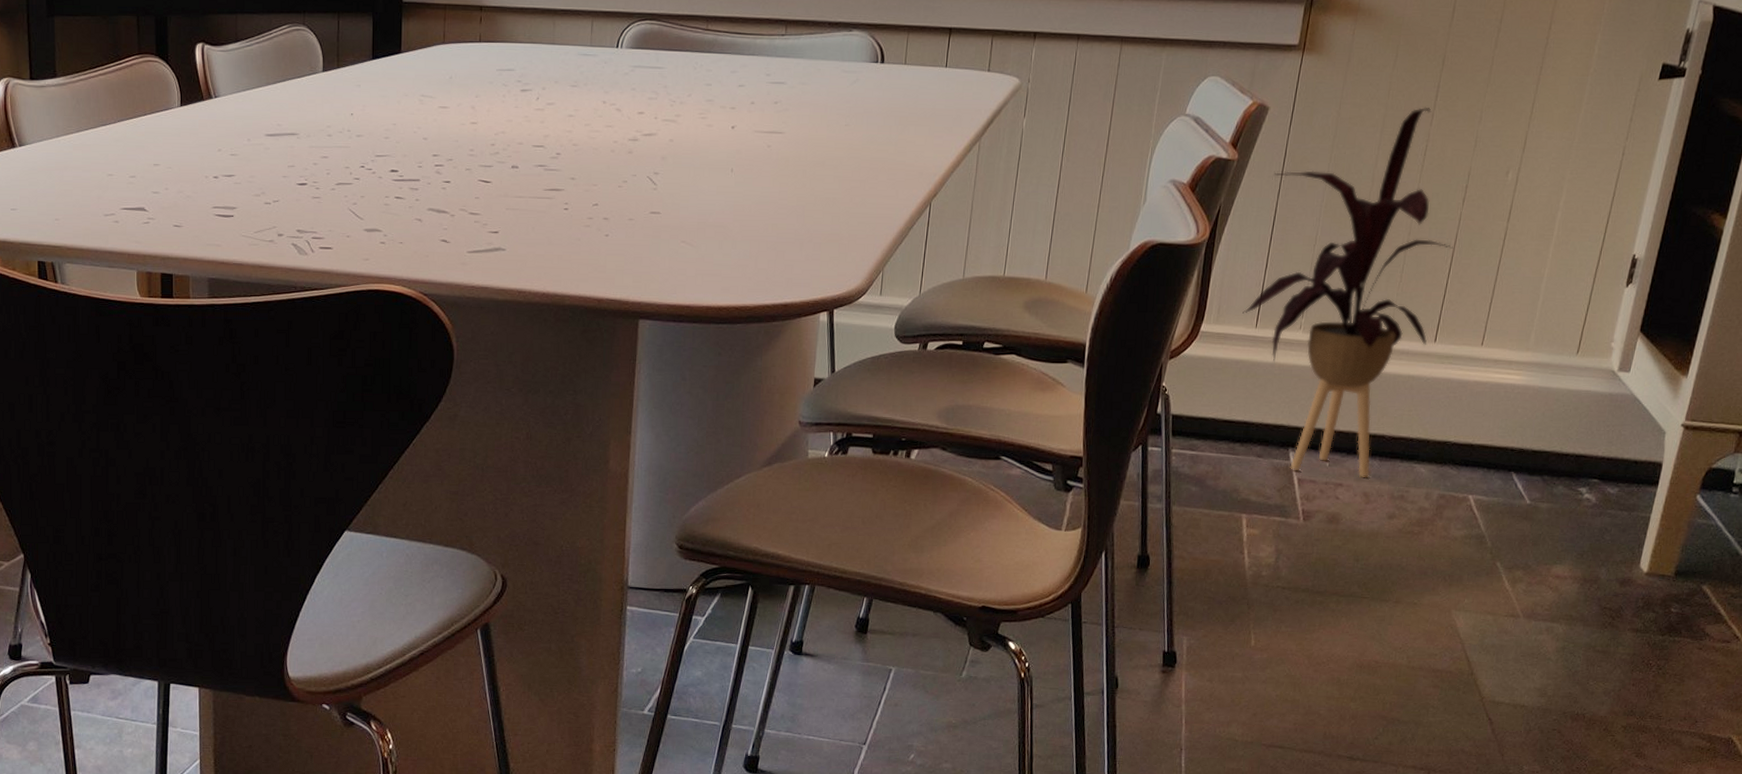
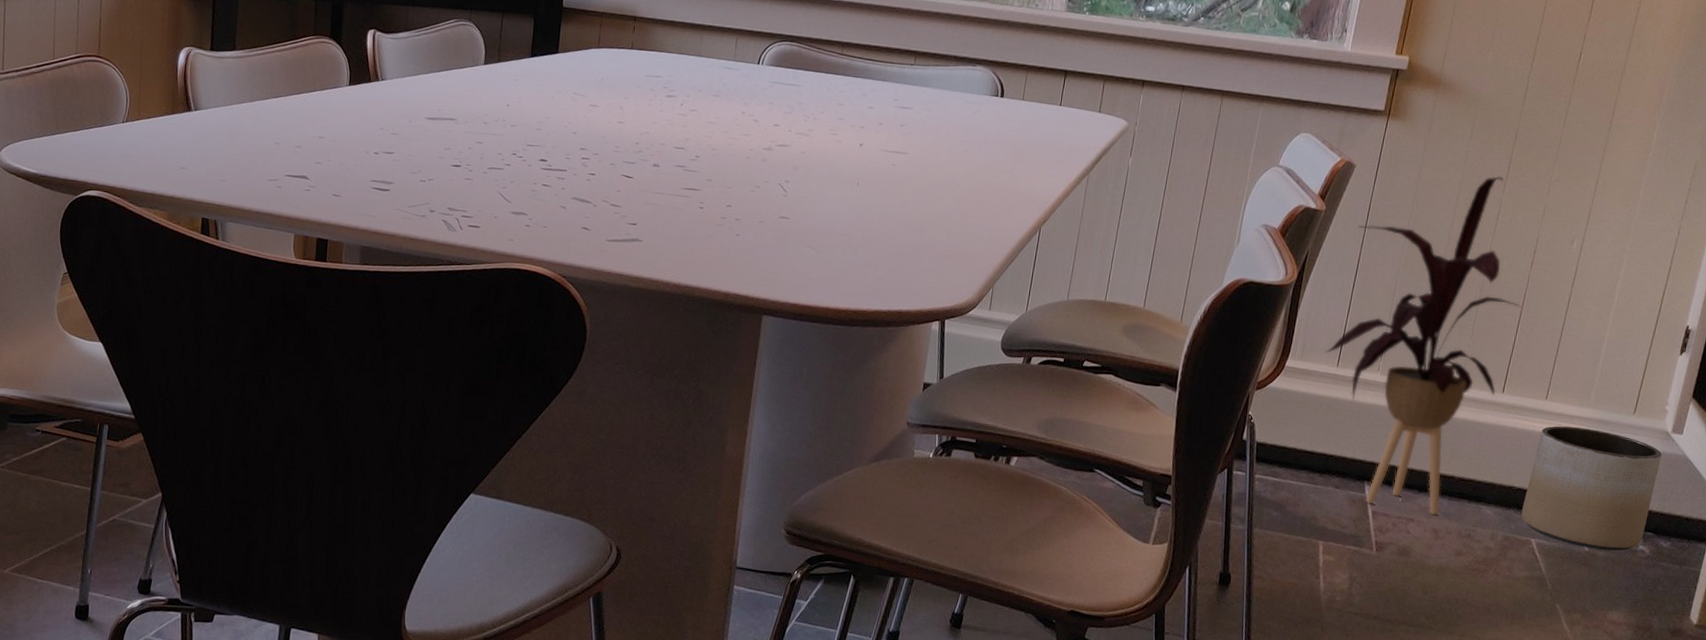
planter: none [1457,372,1608,501] -> present [1521,426,1662,551]

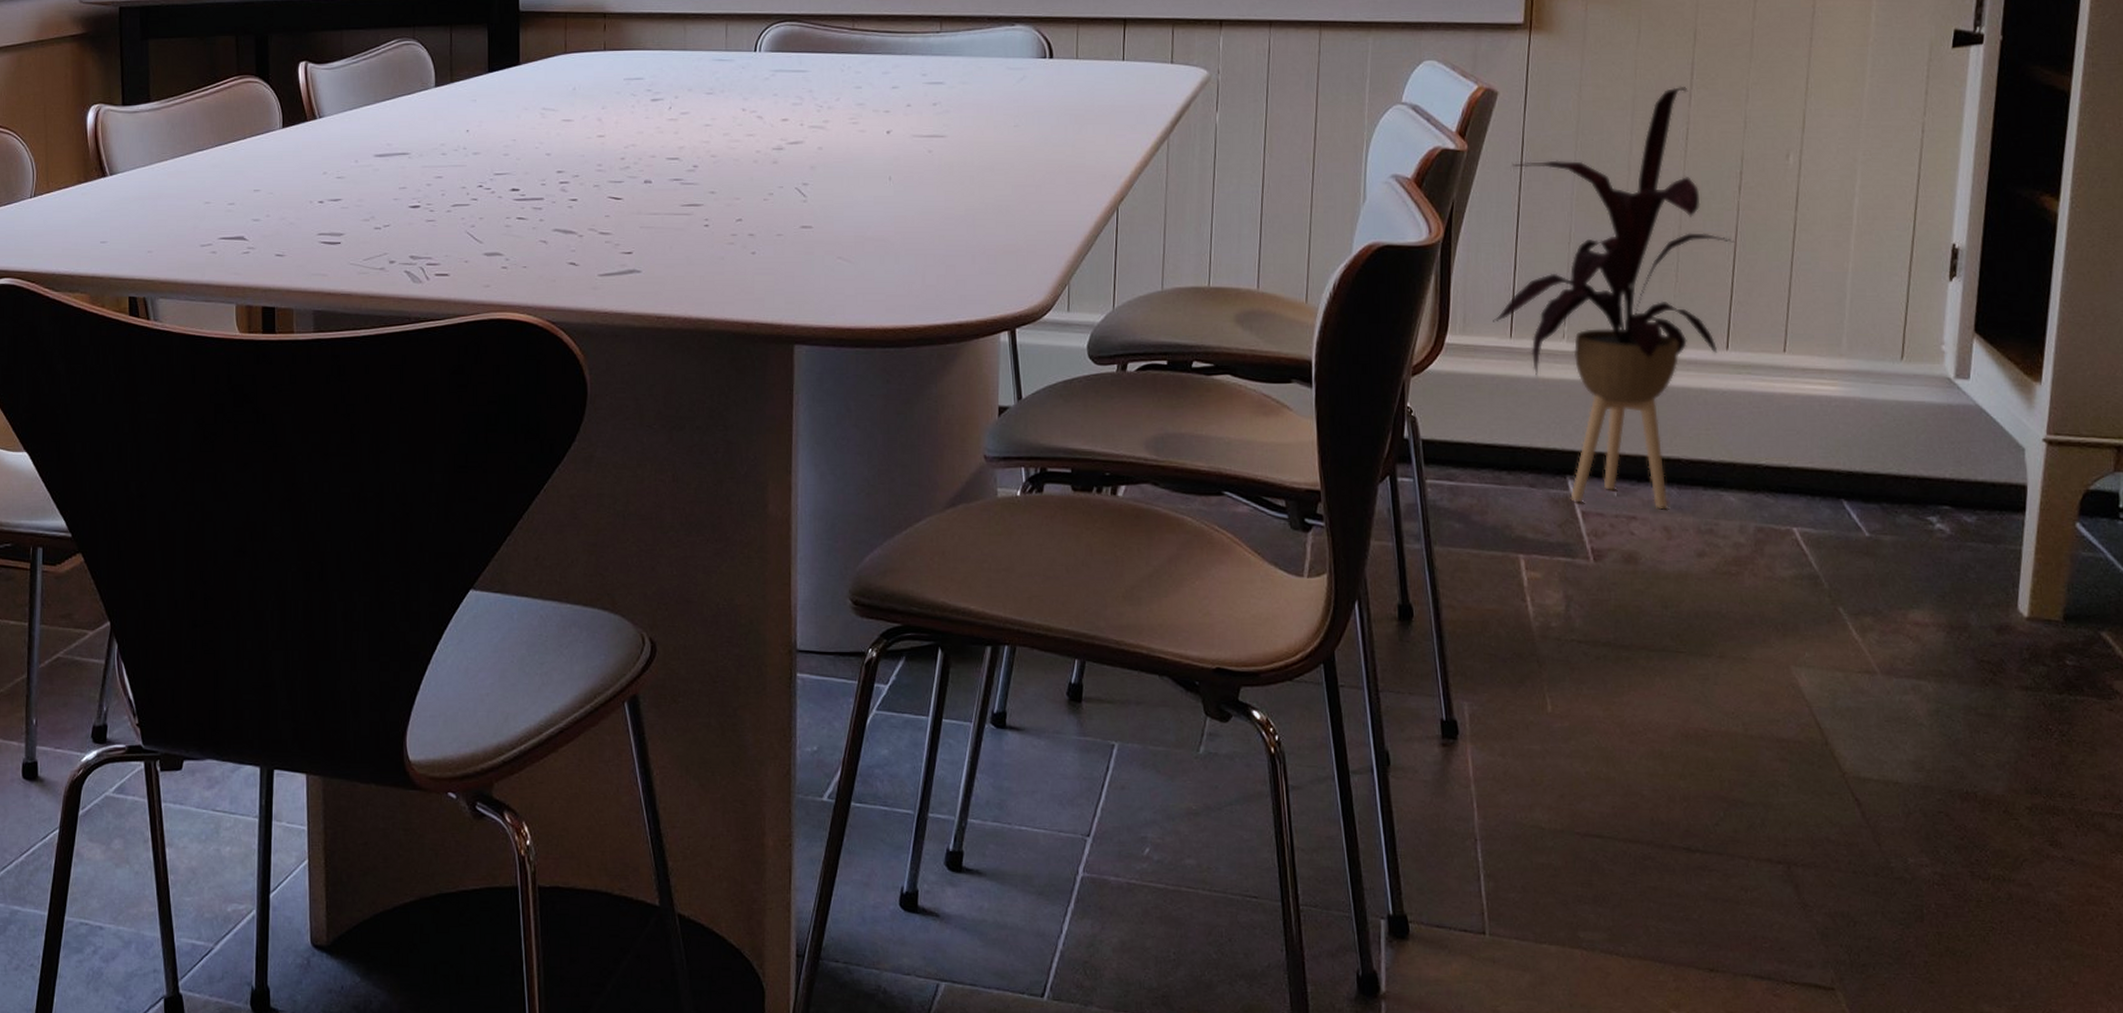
planter: present [1521,426,1662,551] -> none [1774,382,1947,533]

